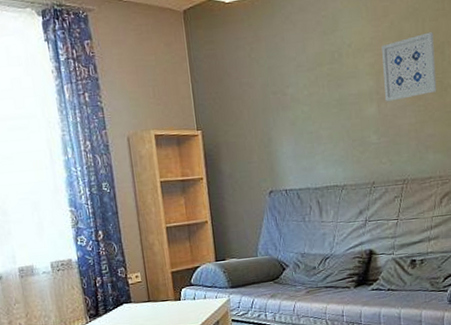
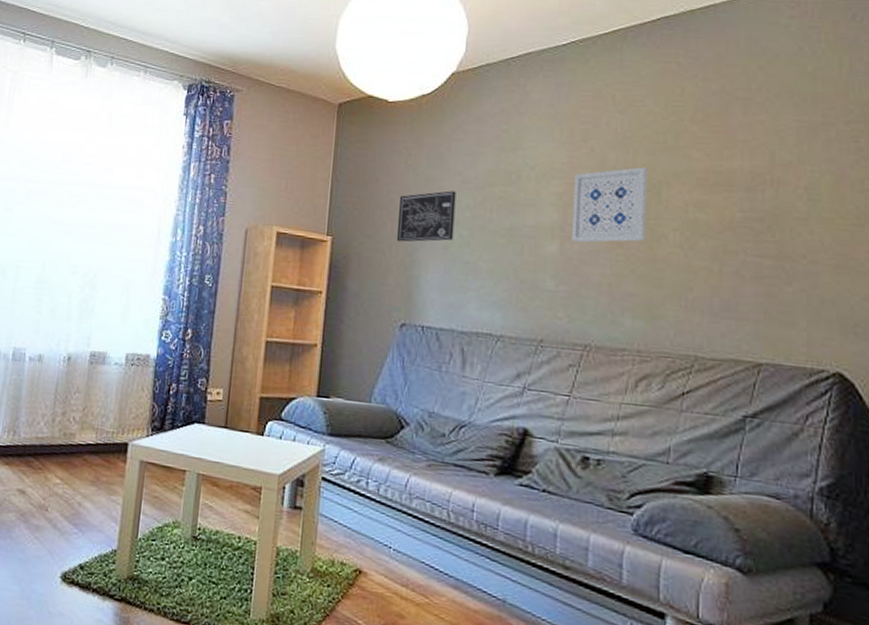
wall art: none [251,75,298,125] -> present [396,190,456,242]

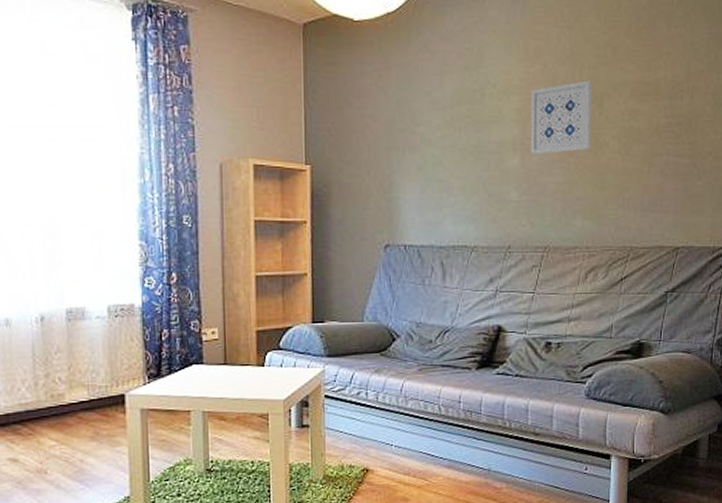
wall art: present [396,190,456,242] -> none [373,112,427,166]

